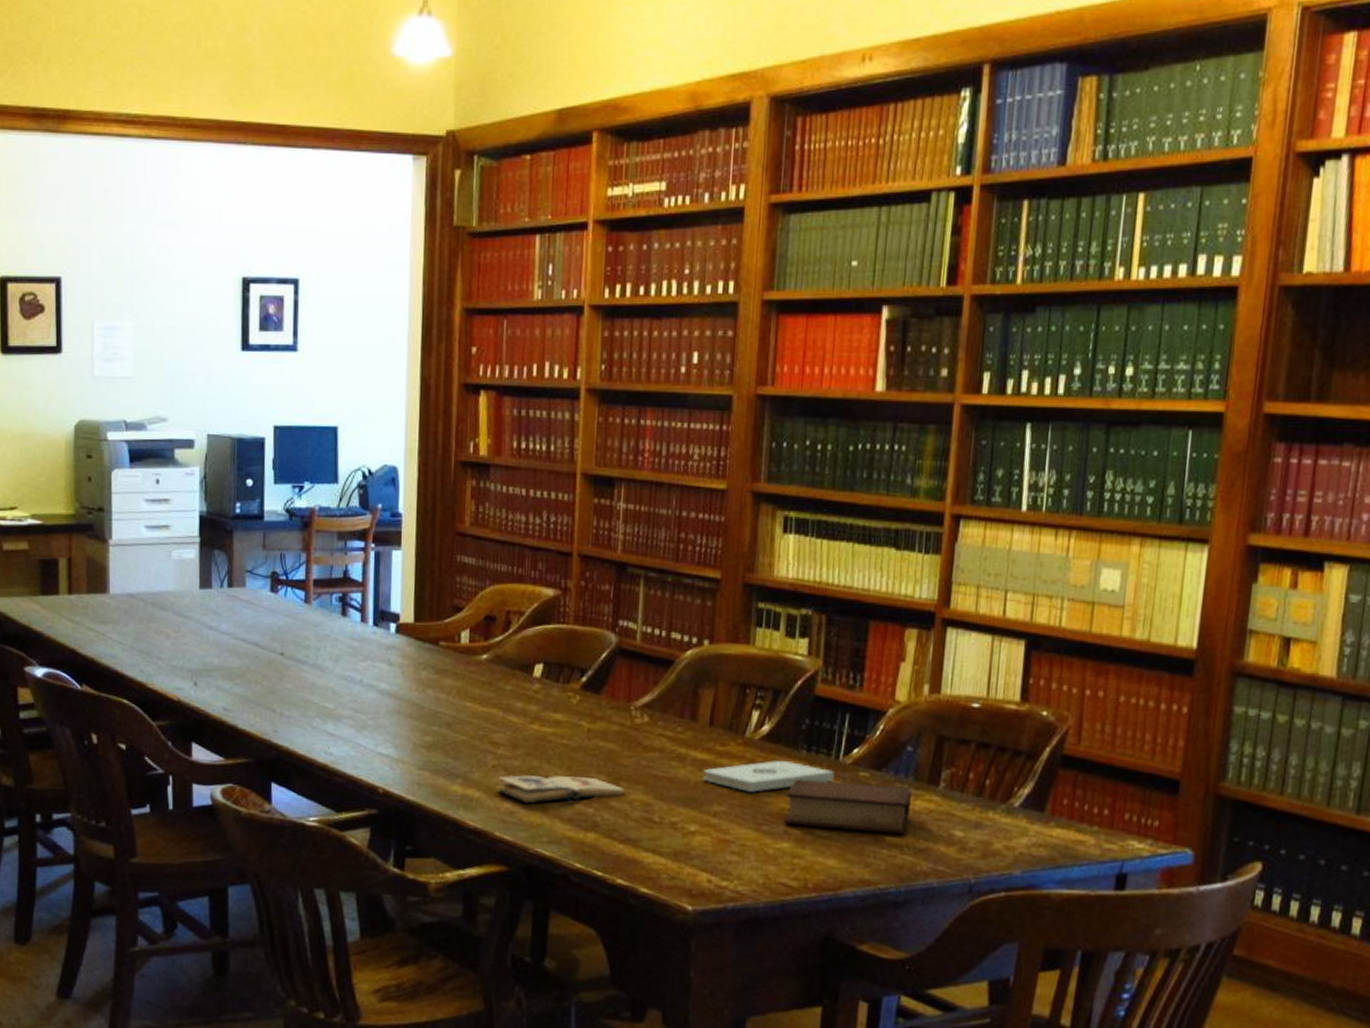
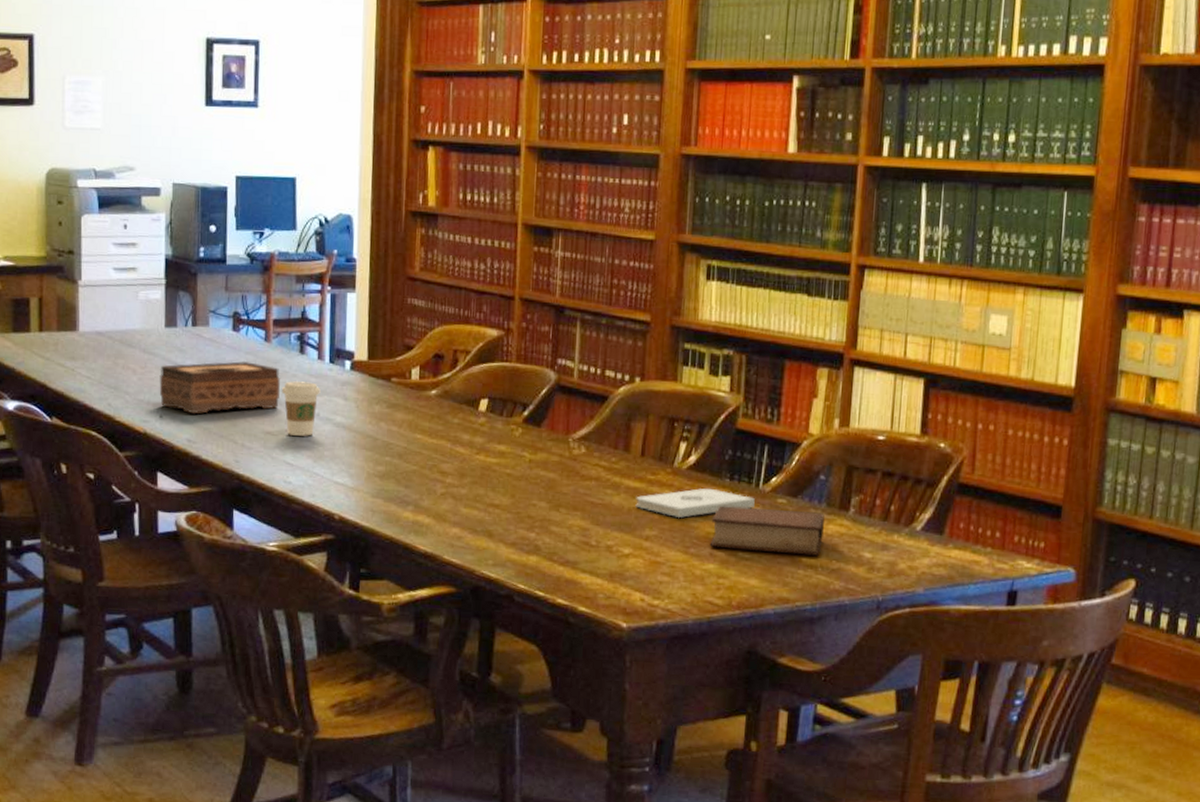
tissue box: none [193,624,321,680] -> present [159,361,280,414]
coffee cup: none [322,645,364,704] -> present [281,381,321,436]
paperback book: present [495,774,625,803] -> none [444,501,564,528]

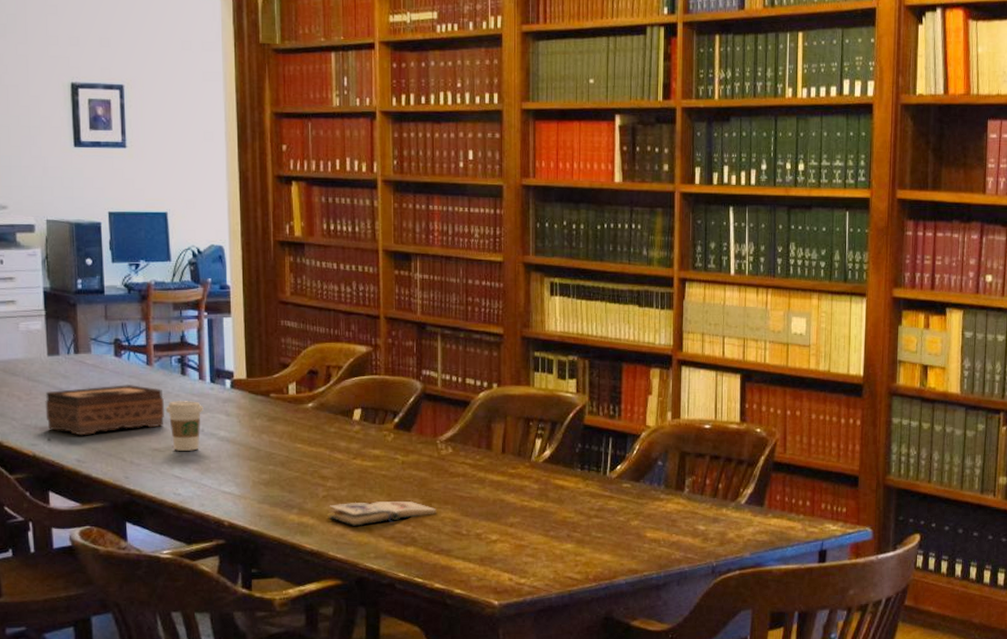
paperback book: none [444,501,564,528] -> present [326,502,437,526]
notepad: present [635,488,755,519] -> none [500,478,603,506]
book: present [709,505,825,556] -> none [566,492,664,531]

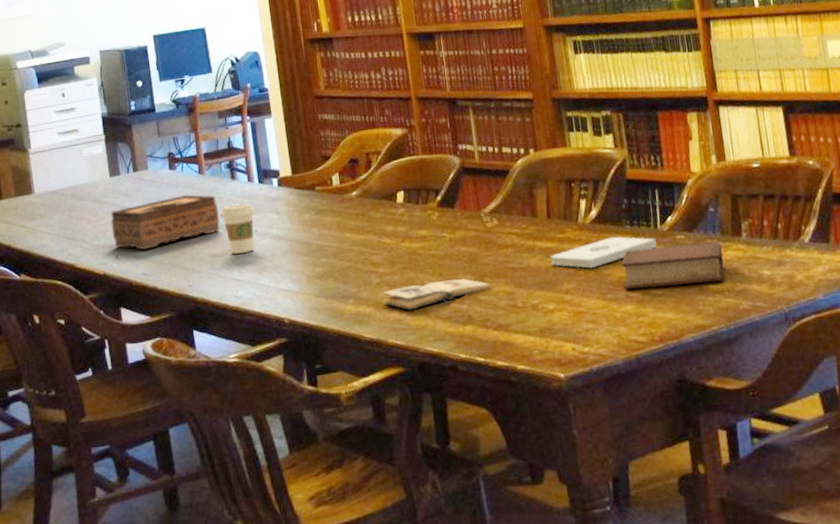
notepad: none [500,478,603,506] -> present [550,236,657,269]
book: none [566,492,664,531] -> present [621,241,724,289]

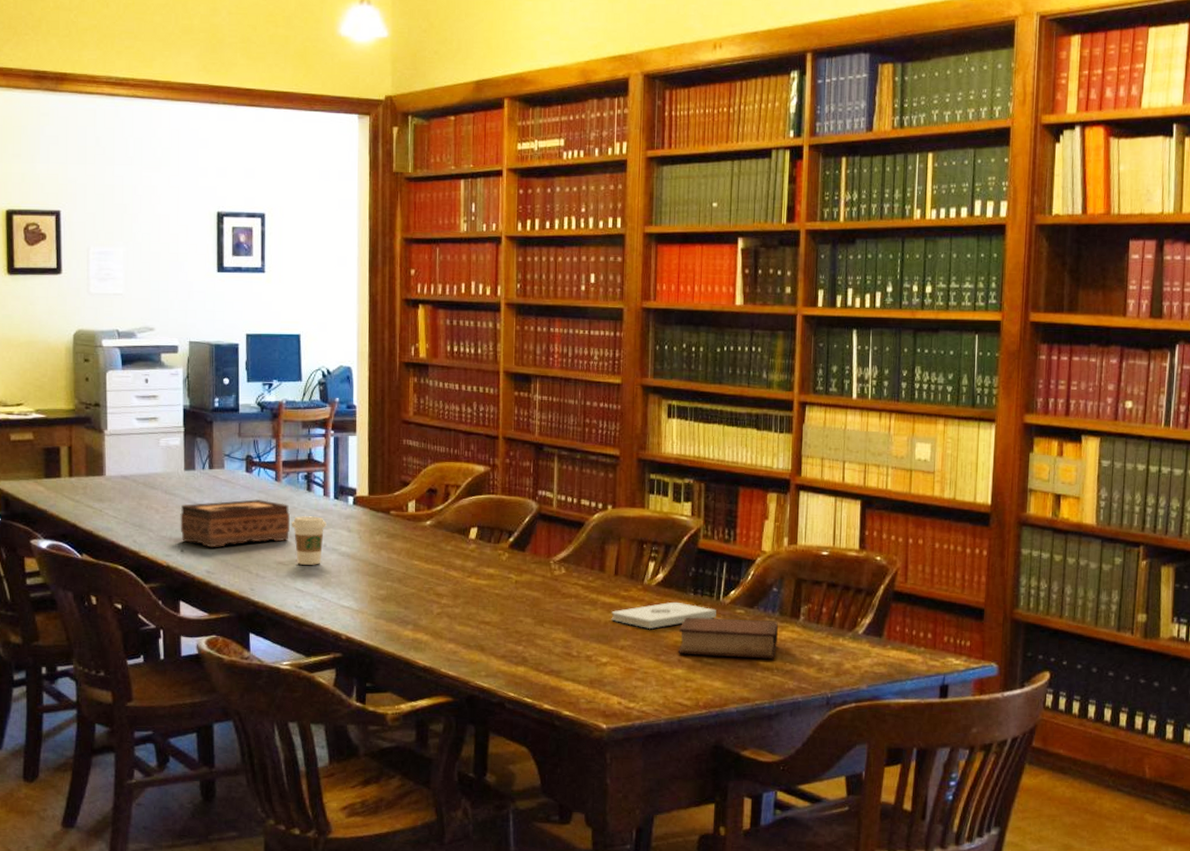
paperback book: present [382,278,490,310] -> none [440,619,548,644]

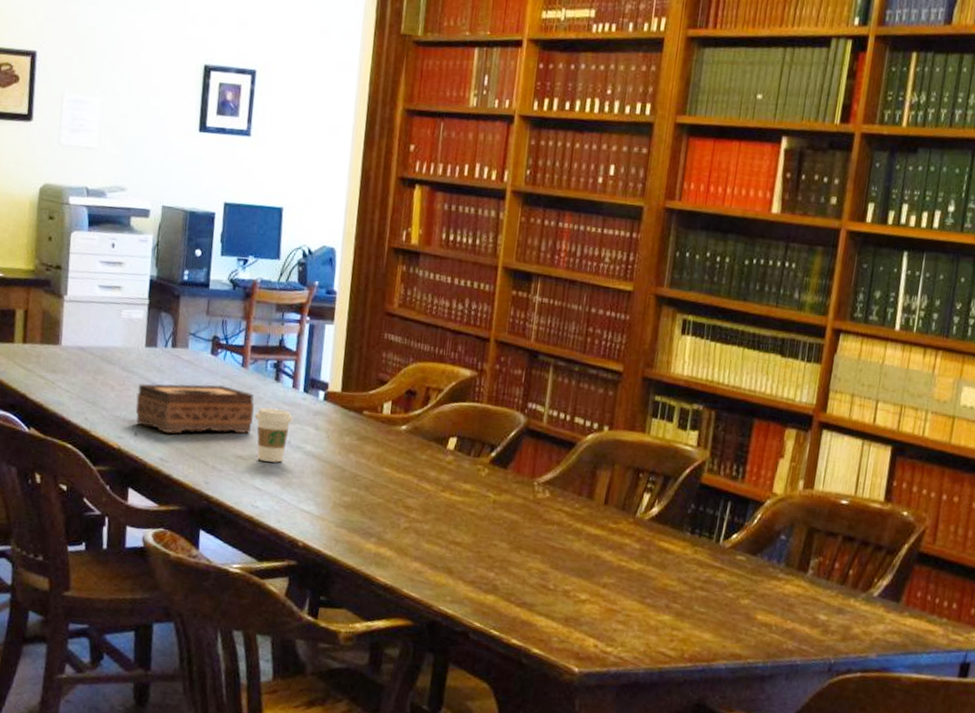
notepad: present [611,601,716,630] -> none [595,540,714,569]
book: present [678,617,778,659] -> none [666,558,783,615]

